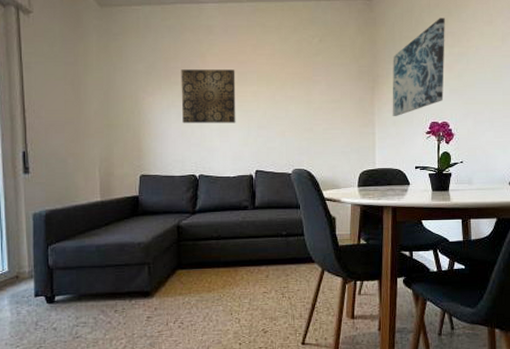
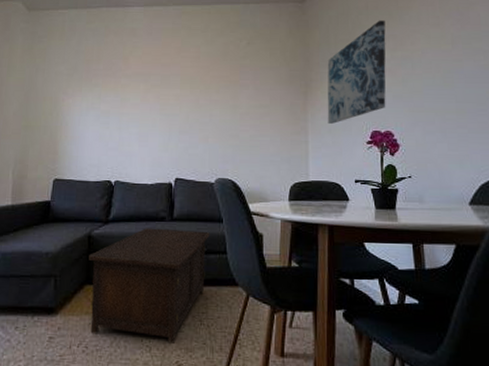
cabinet: none [179,216,289,316] -> present [89,228,210,345]
wall art: present [181,69,236,124] -> none [101,71,158,128]

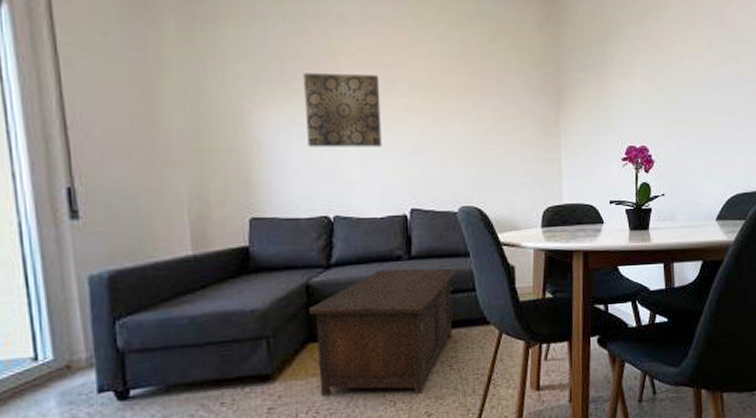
wall art: none [101,71,158,128] -> present [303,73,382,147]
wall art: present [327,20,386,124] -> none [581,17,643,139]

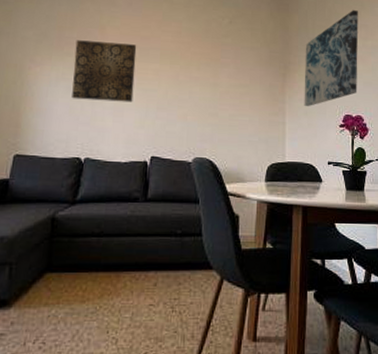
cabinet: present [309,268,456,397] -> none [49,209,185,335]
wall art: none [581,17,643,139] -> present [304,10,359,106]

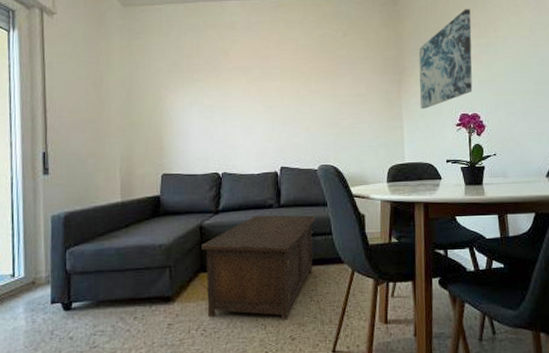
cabinet: none [49,209,185,335] -> present [202,215,316,321]
wall art: present [72,40,137,103] -> none [203,65,260,121]

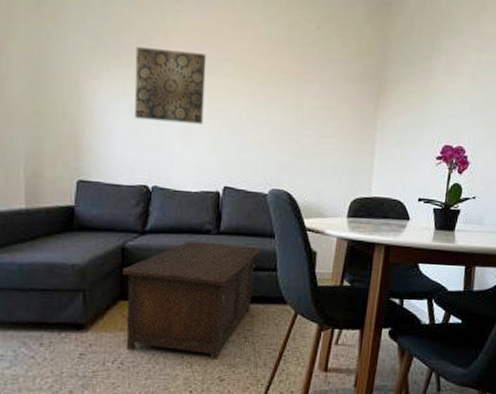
wall art: none [203,65,260,121] -> present [134,47,207,125]
wall art: present [418,9,473,109] -> none [398,12,477,134]

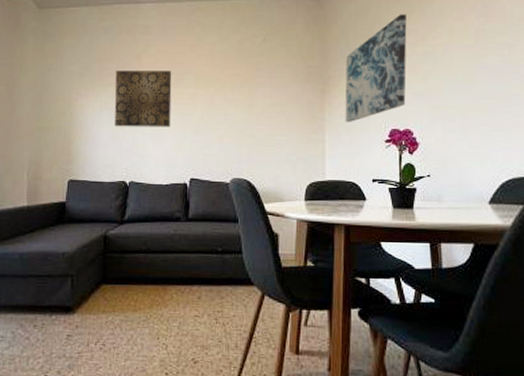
cabinet: present [123,241,260,361] -> none [105,228,225,342]
wall art: none [398,12,477,134] -> present [345,14,407,122]

